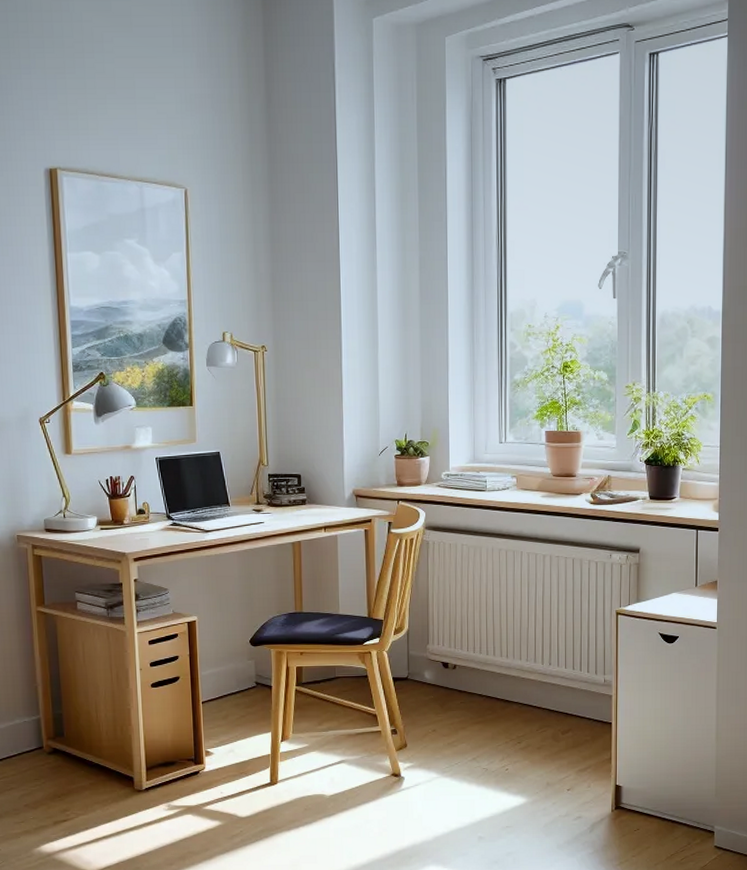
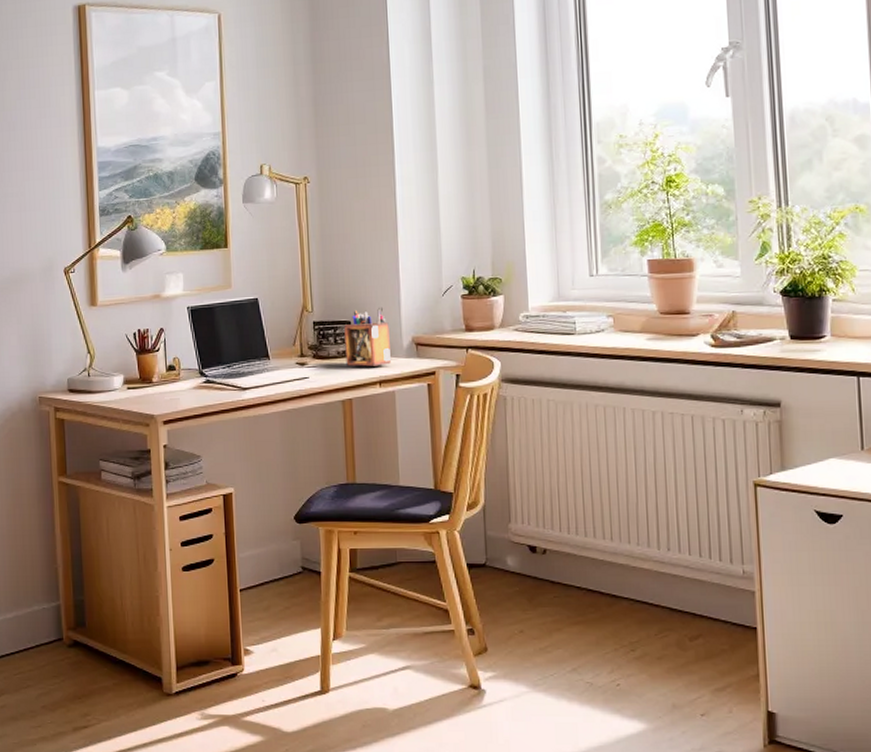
desk organizer: none [295,463,334,514] -> present [344,307,391,367]

